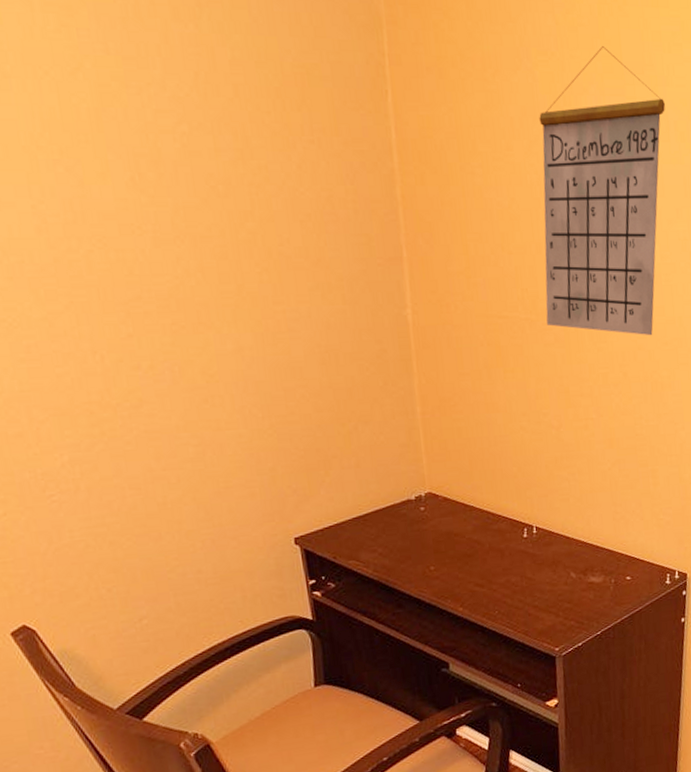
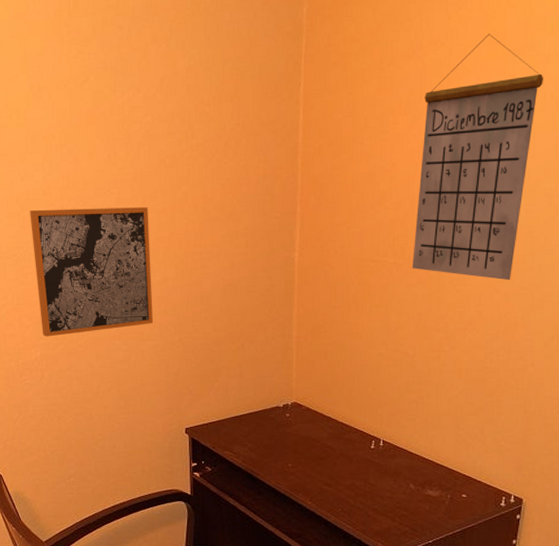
wall art: none [18,251,230,434] -> present [30,207,153,337]

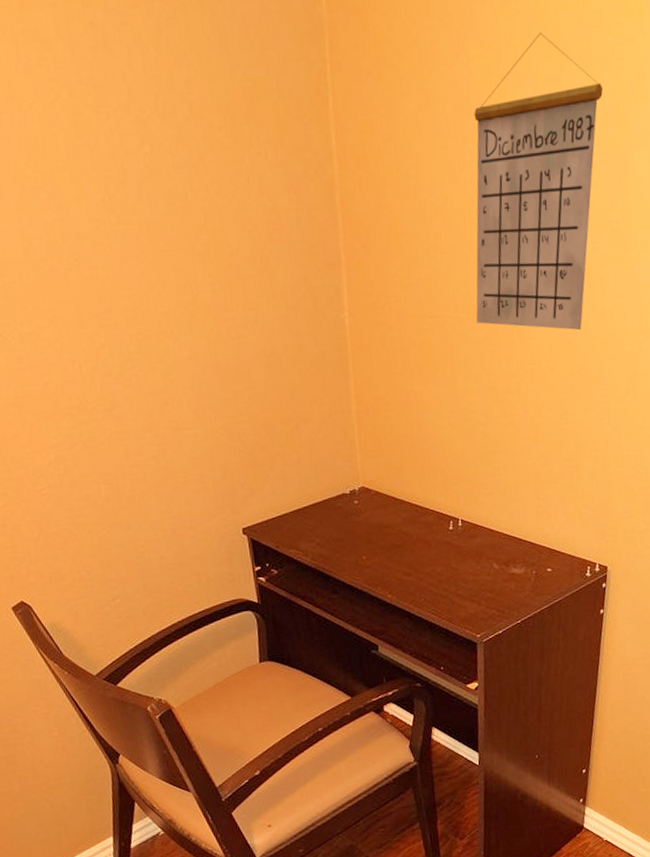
wall art: present [30,207,153,337] -> none [11,265,187,435]

